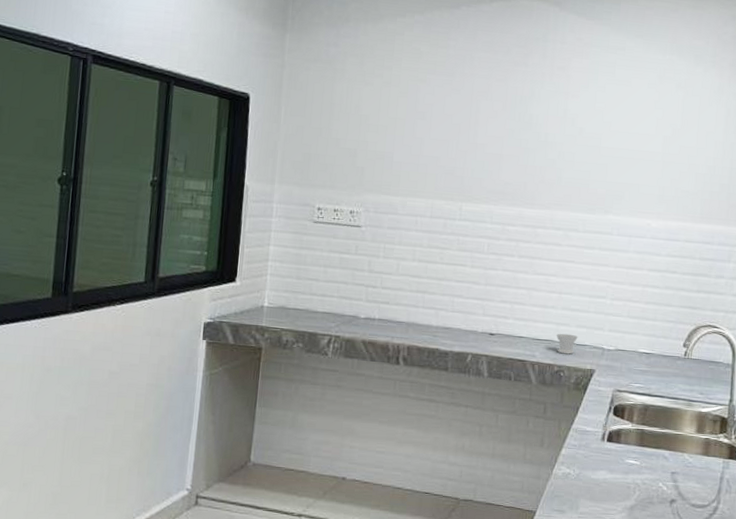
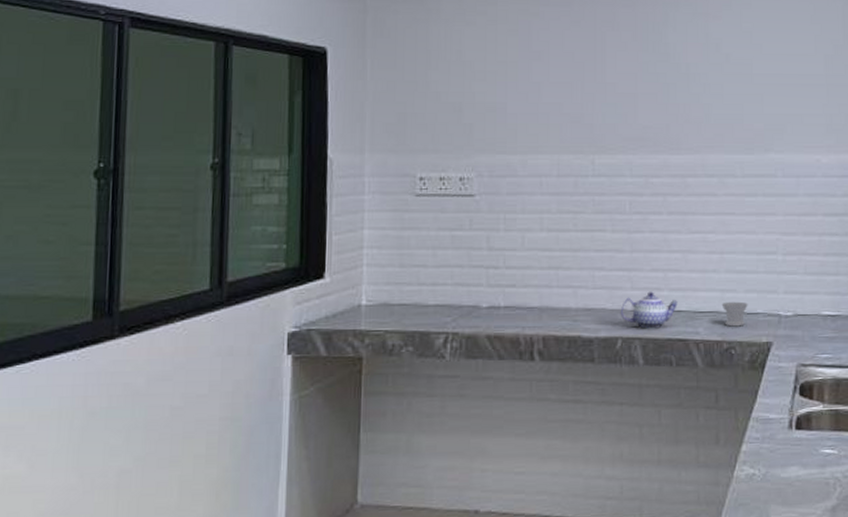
teapot: none [472,318,520,349] -> present [620,291,677,329]

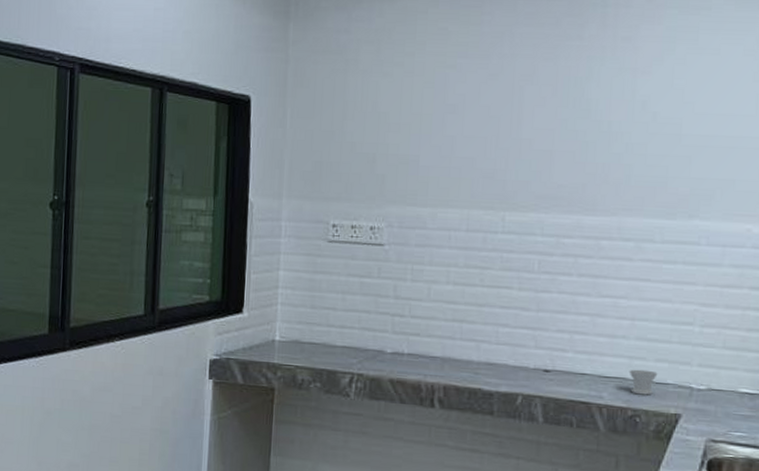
teapot: present [620,291,677,329] -> none [522,351,582,389]

